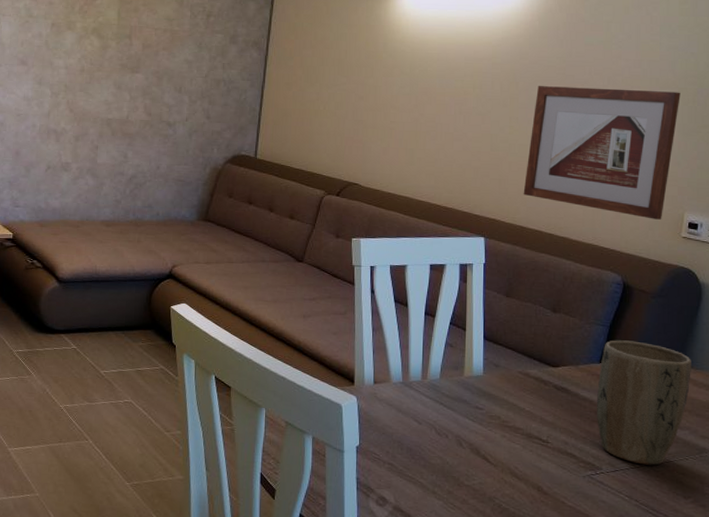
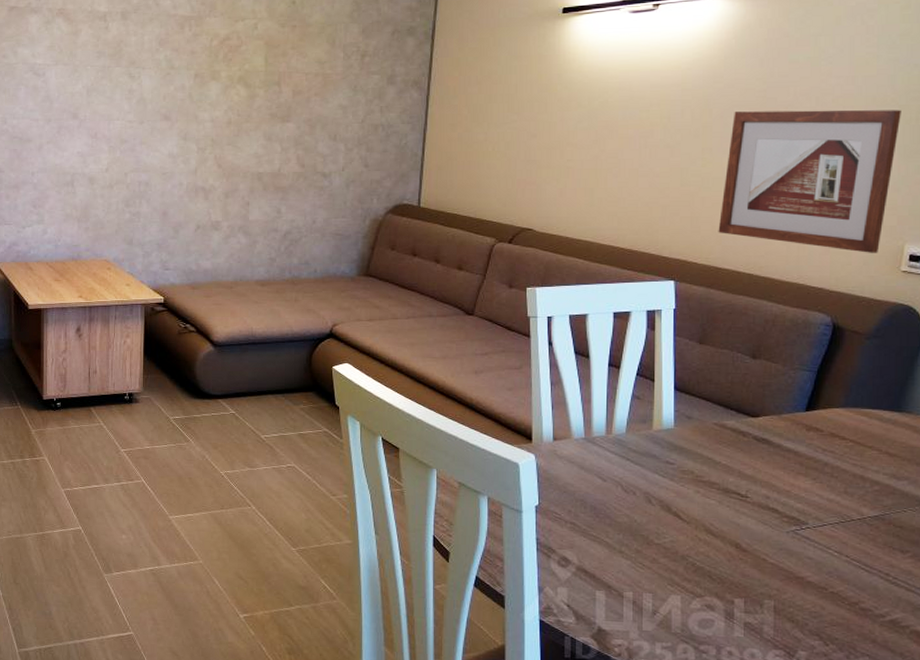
plant pot: present [596,340,691,466] -> none [801,386,911,519]

